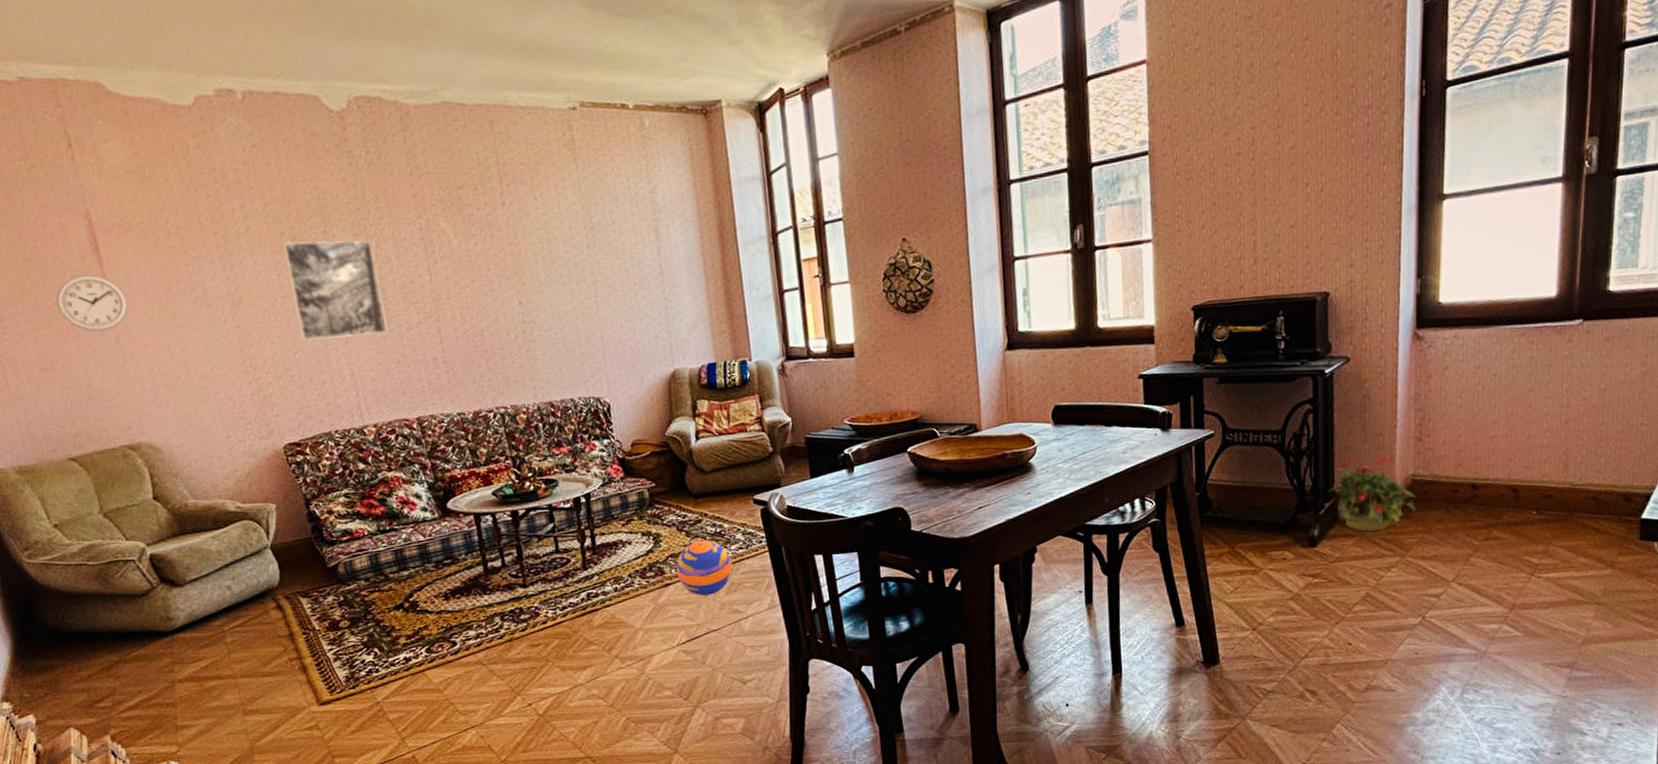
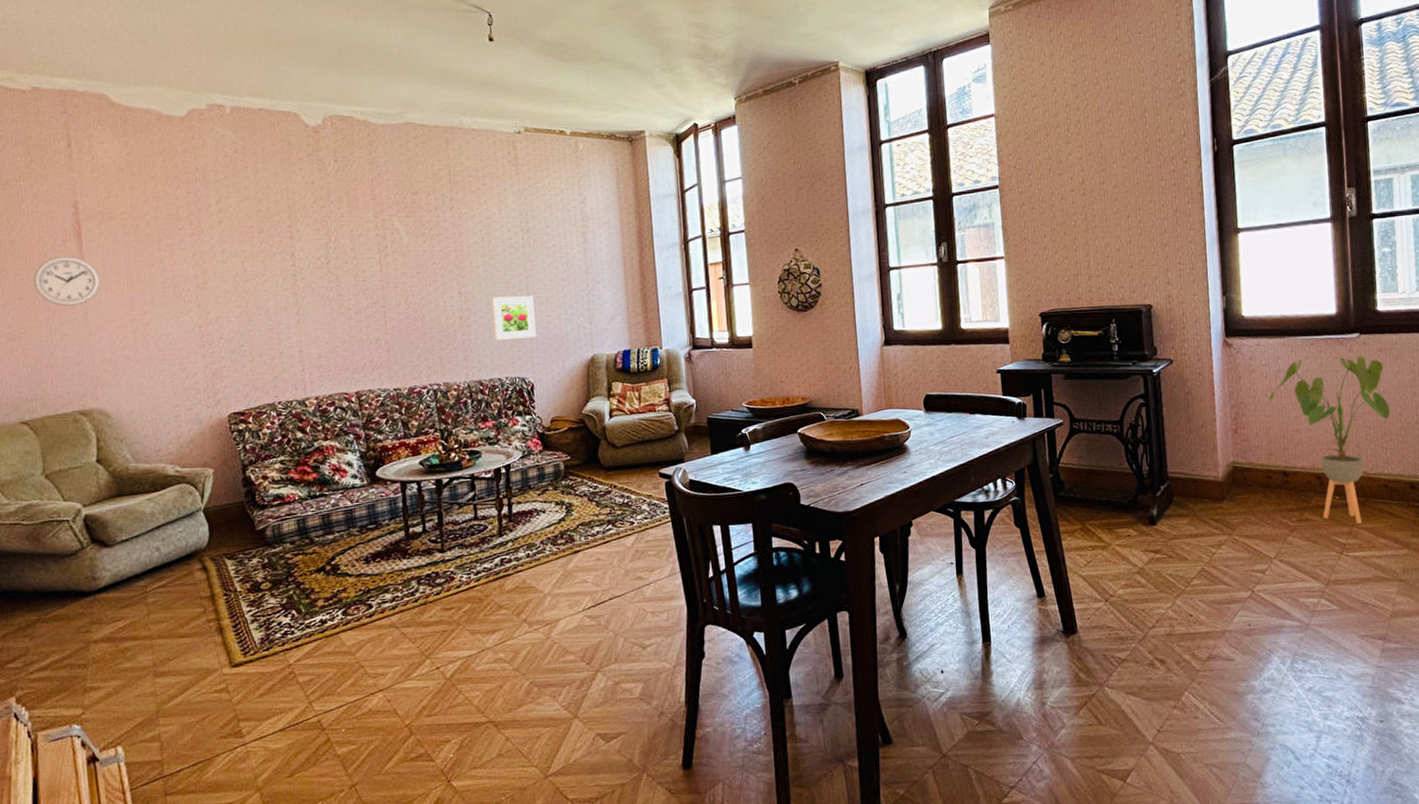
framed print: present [282,240,388,340] -> none [250,233,337,320]
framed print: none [557,304,610,356] -> present [492,295,536,340]
ball: present [676,539,733,596] -> none [585,509,638,563]
potted plant: present [1328,456,1416,531] -> none [1163,445,1238,512]
house plant: none [1463,345,1611,542] -> present [1269,355,1391,524]

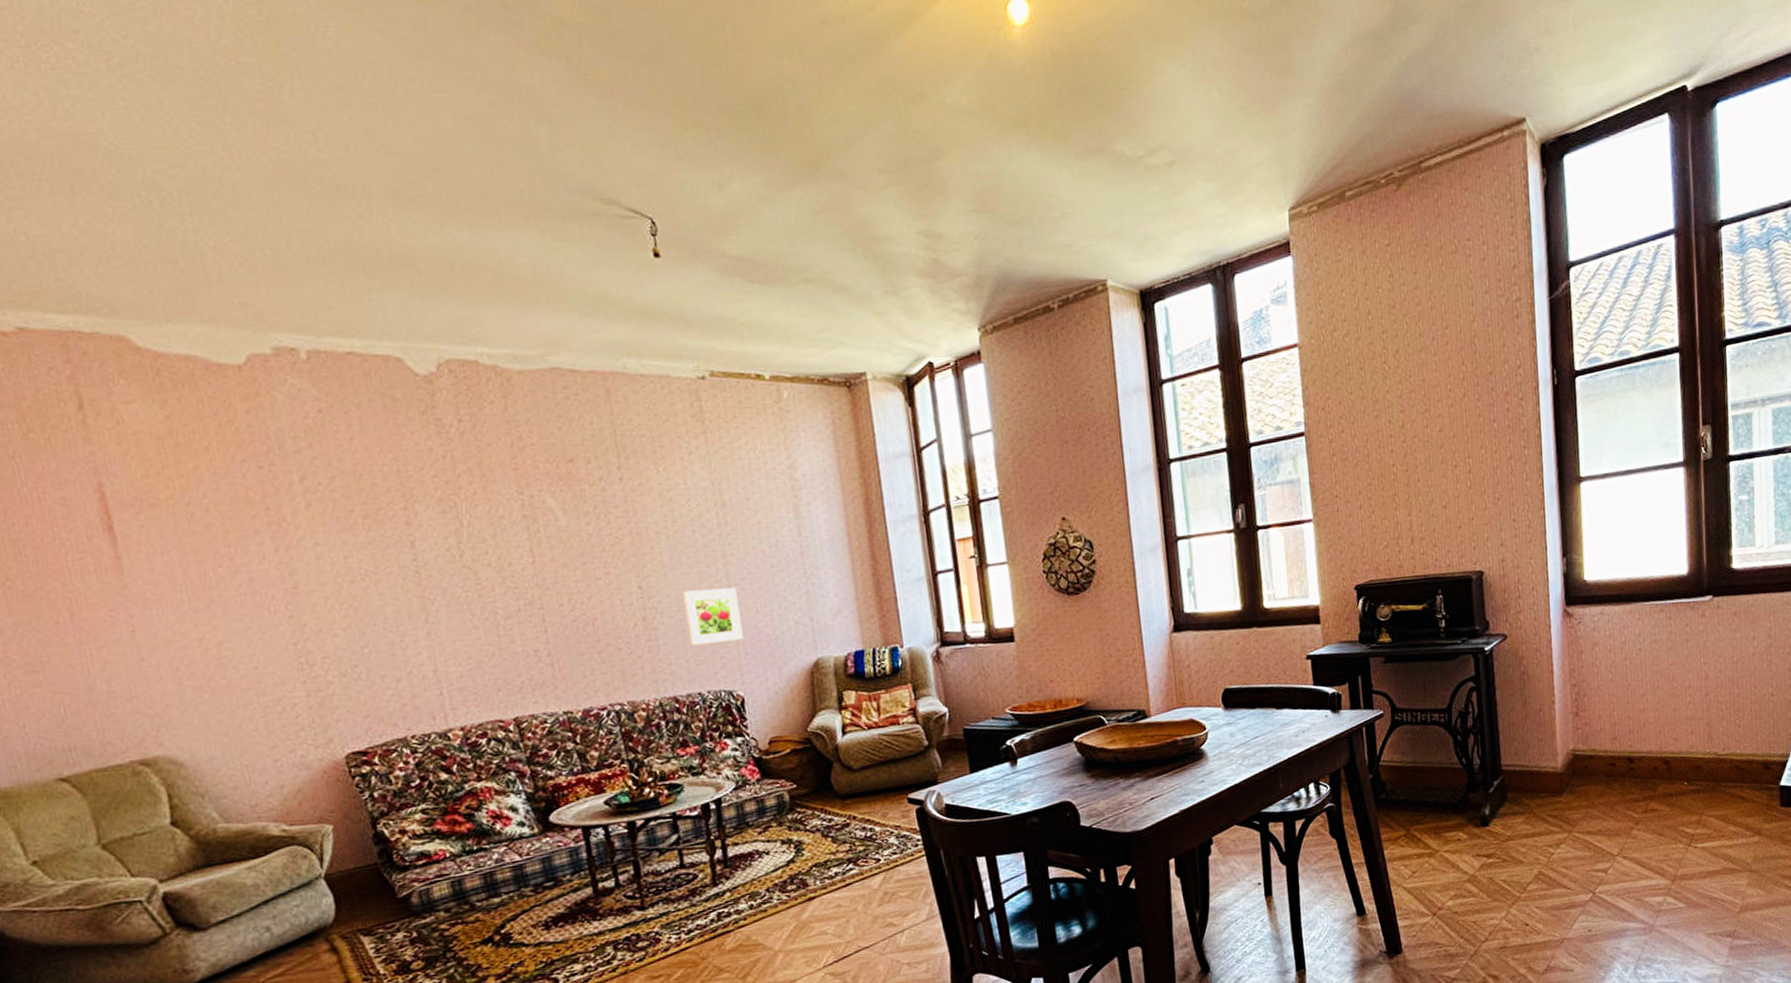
wall clock: present [33,255,102,307] -> none [51,557,150,625]
house plant: present [1269,355,1391,524] -> none [1613,620,1745,812]

